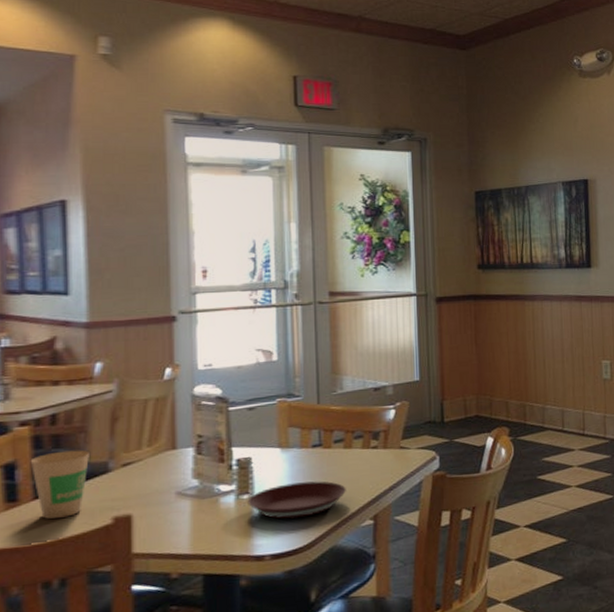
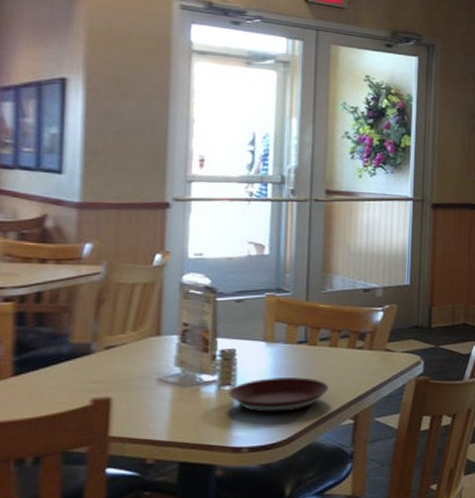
paper cup: present [30,450,89,519] -> none [11,329,72,396]

